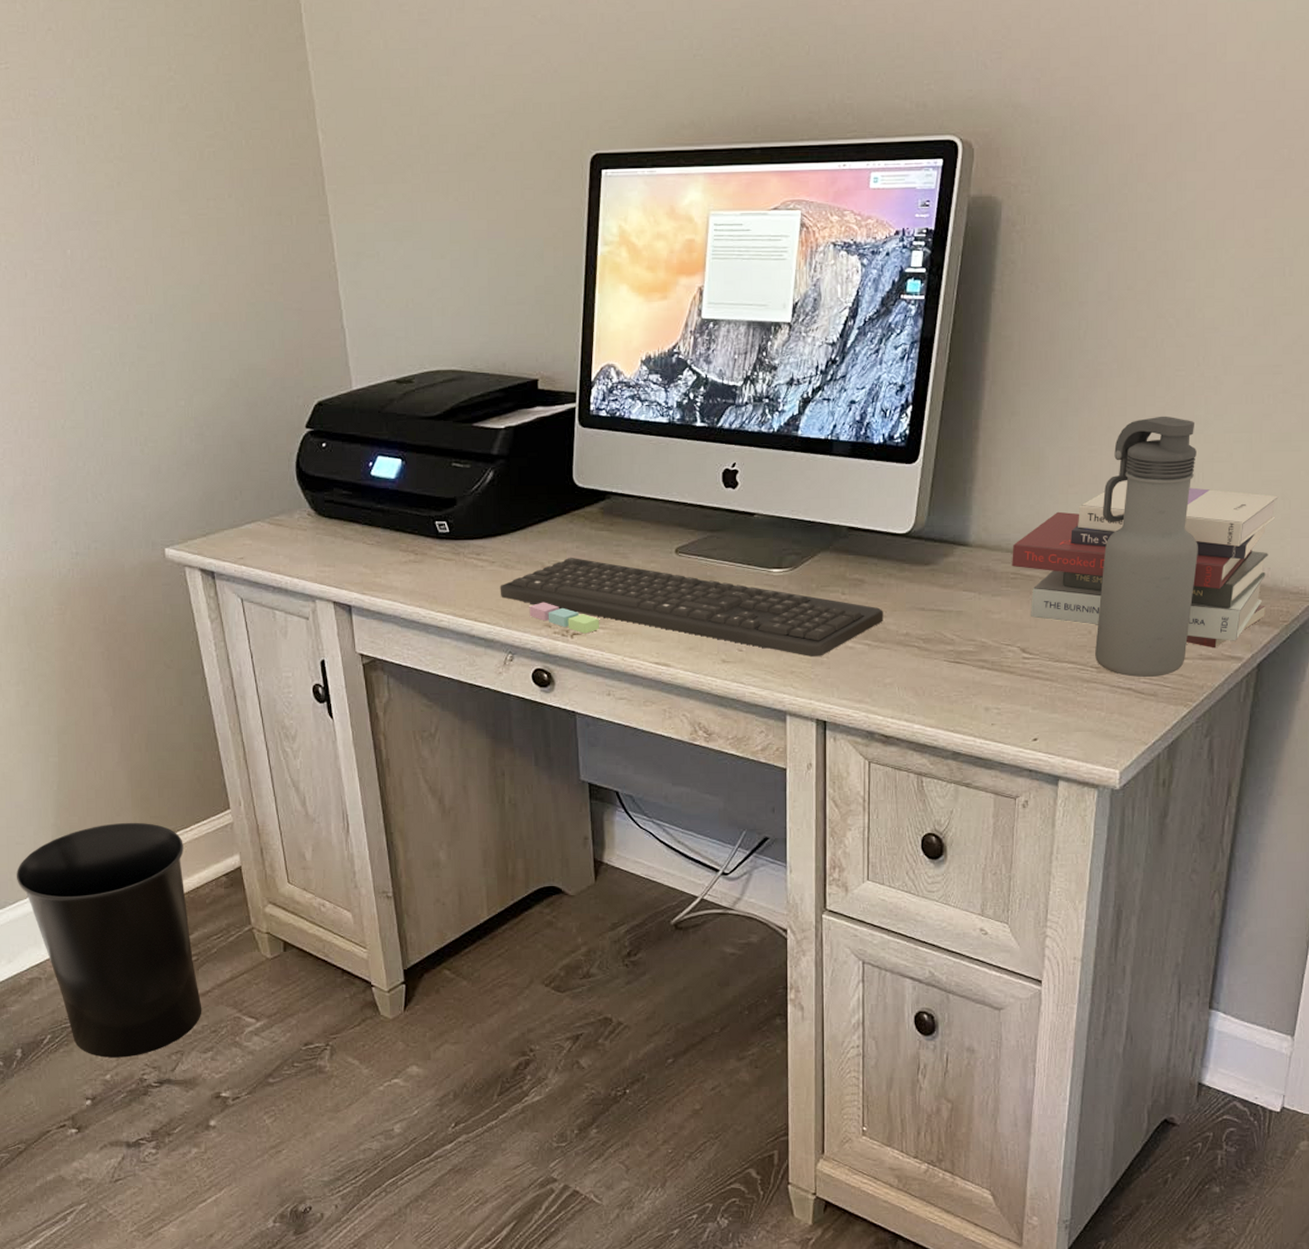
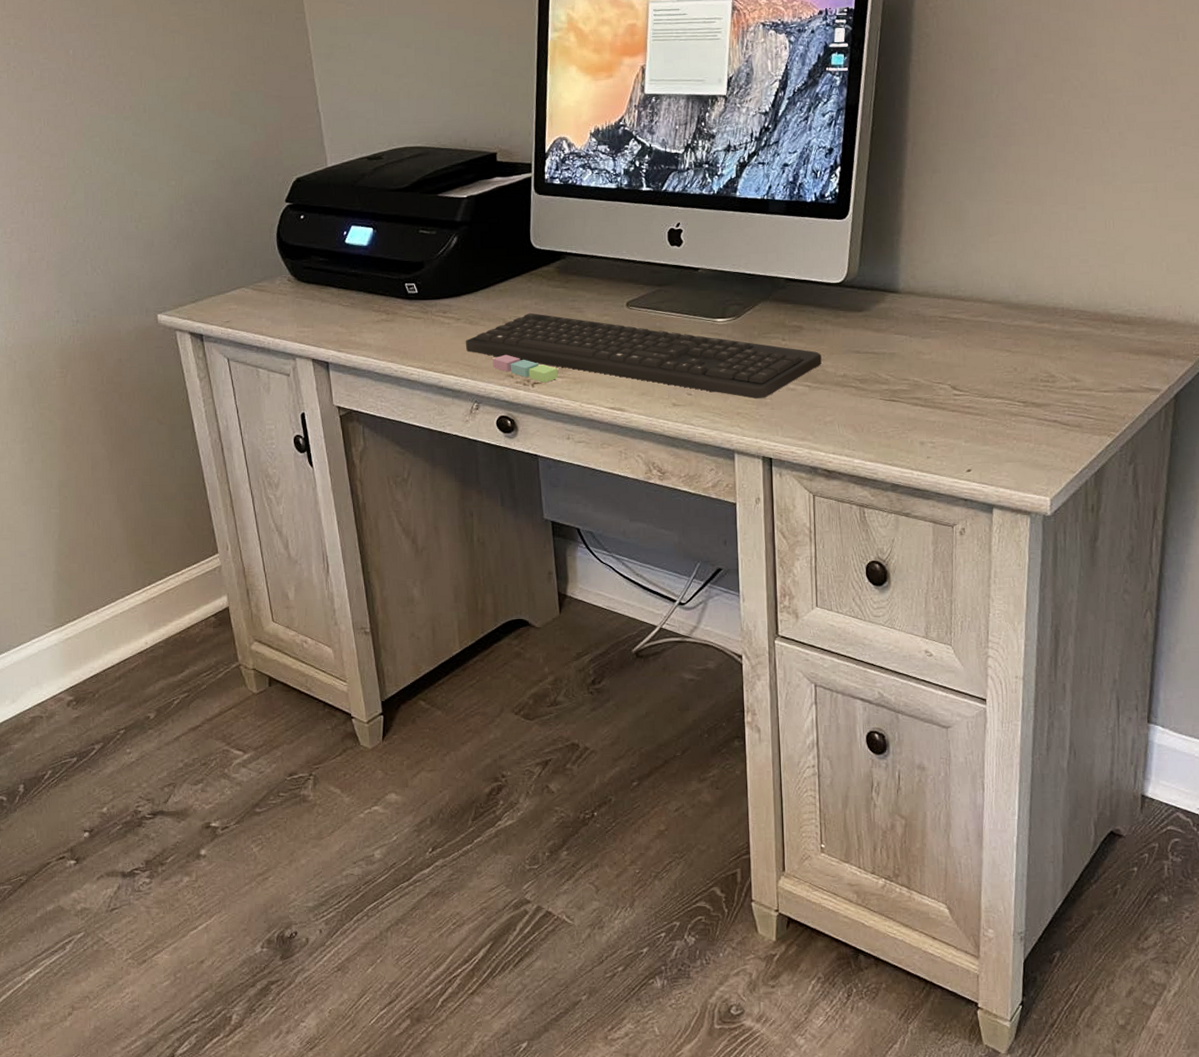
waste bin: present [16,822,202,1058] -> none [19,567,193,791]
books: present [1012,481,1279,648] -> none [939,230,1185,382]
water bottle: present [1095,416,1198,678] -> none [1021,169,1113,411]

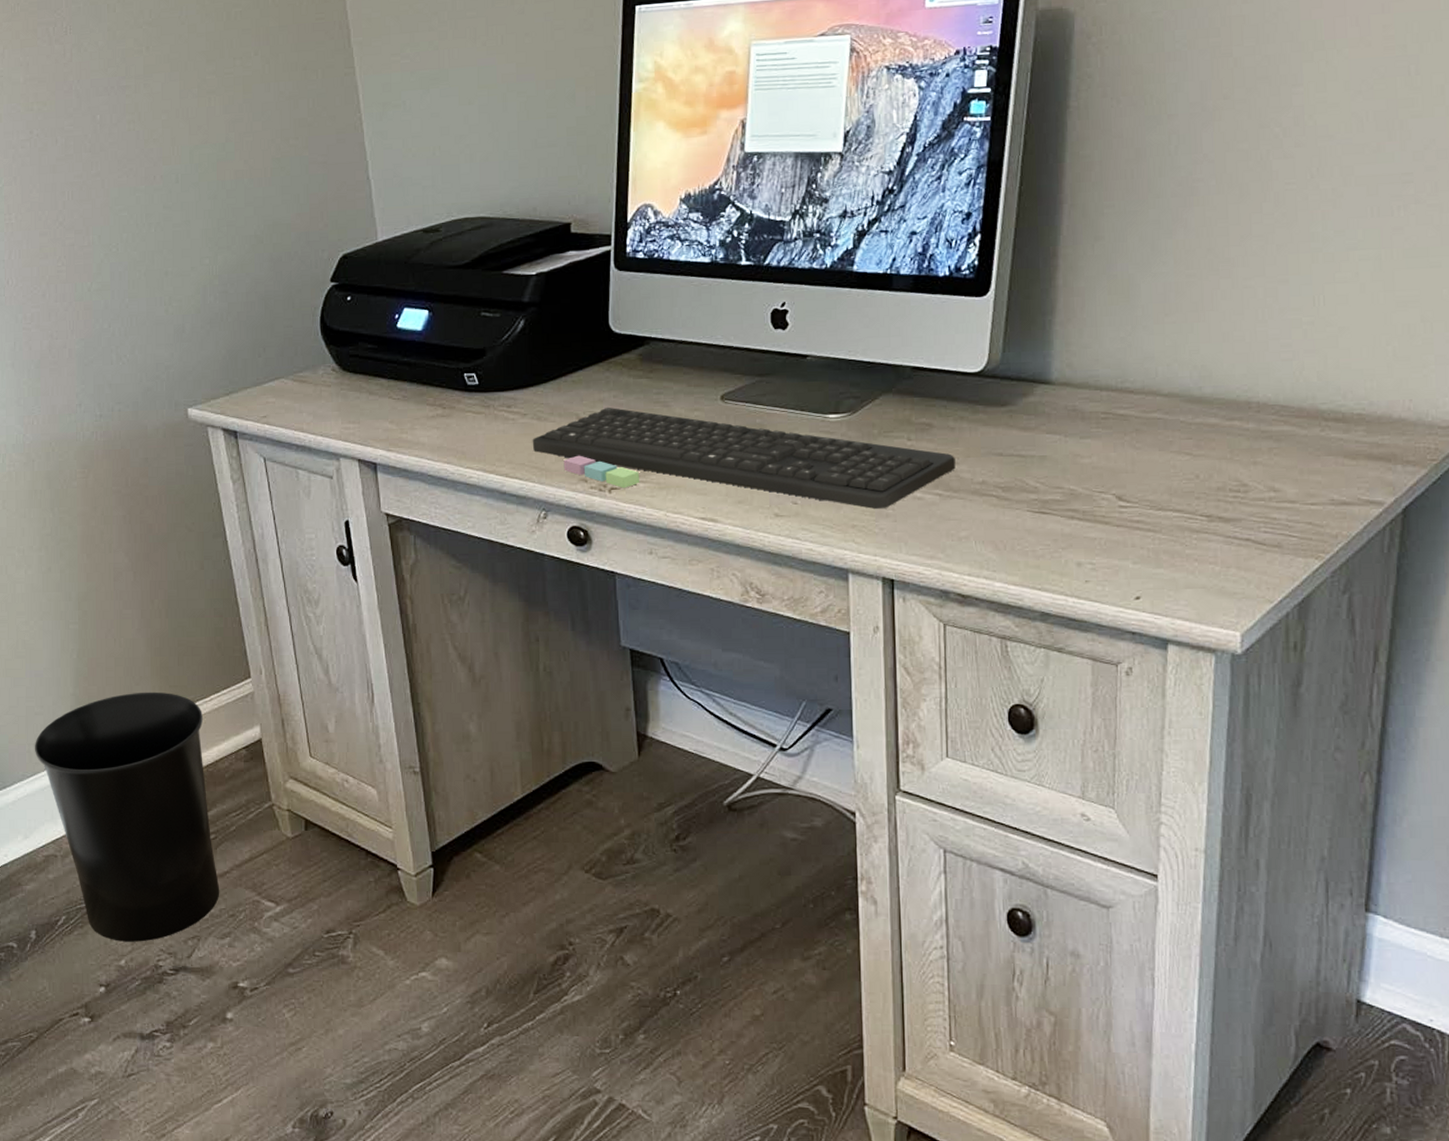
waste bin: none [19,567,193,791] -> present [34,691,220,942]

